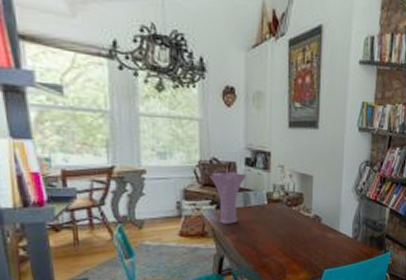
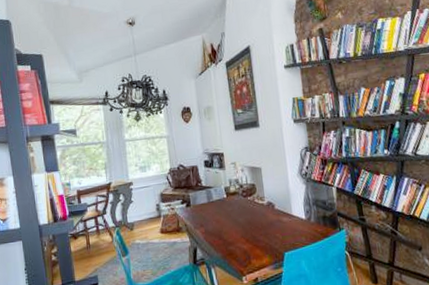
vase: present [210,171,247,224] -> none [179,173,208,219]

